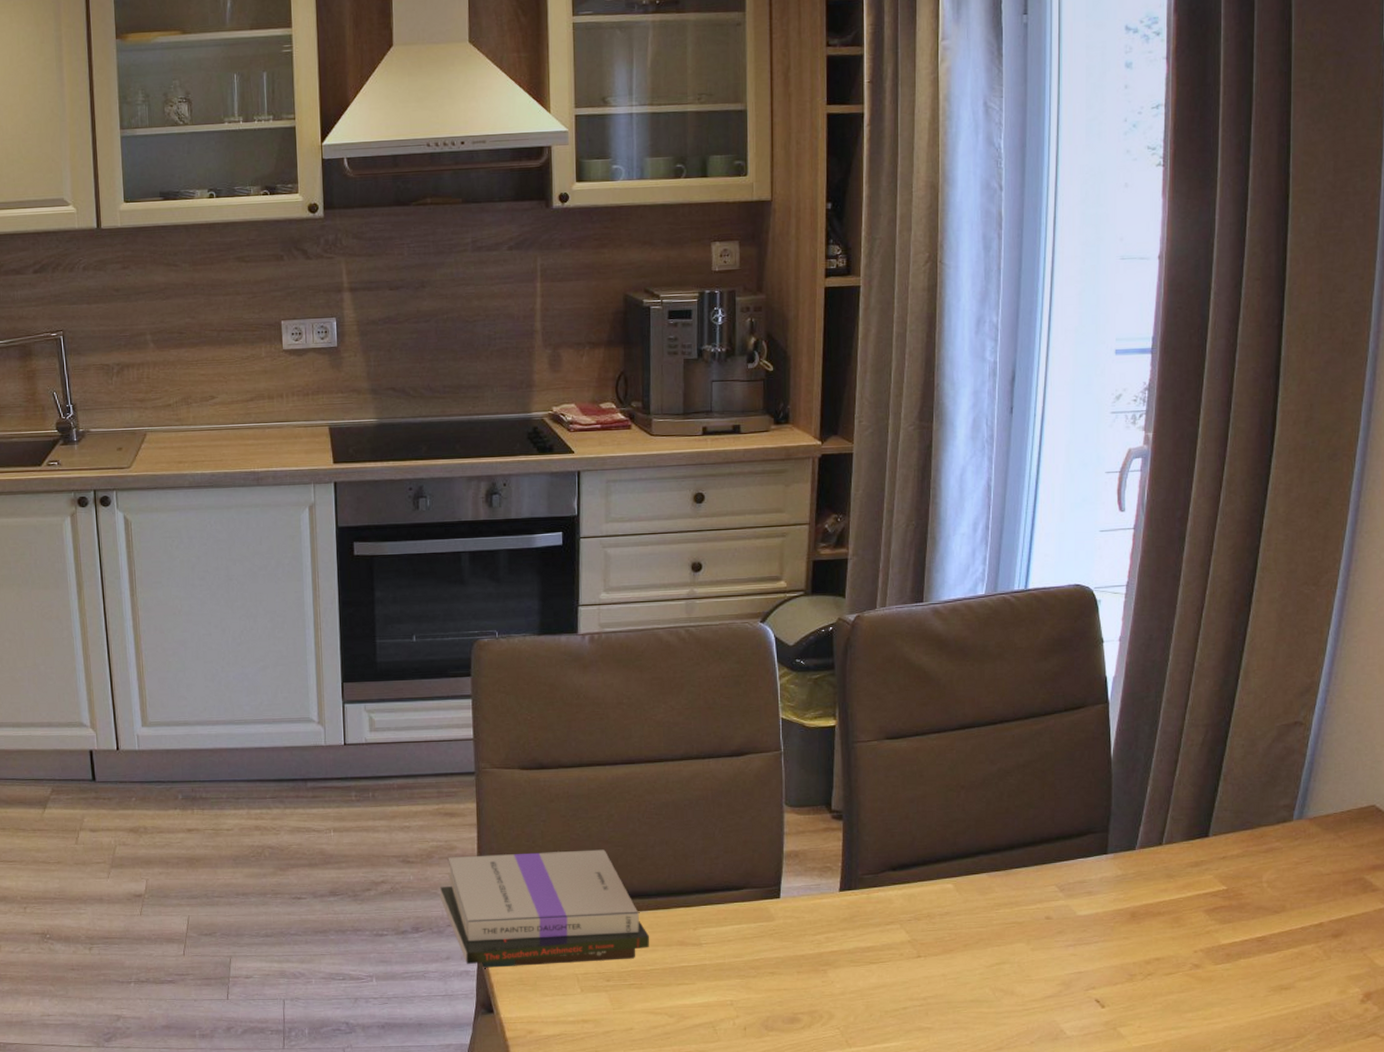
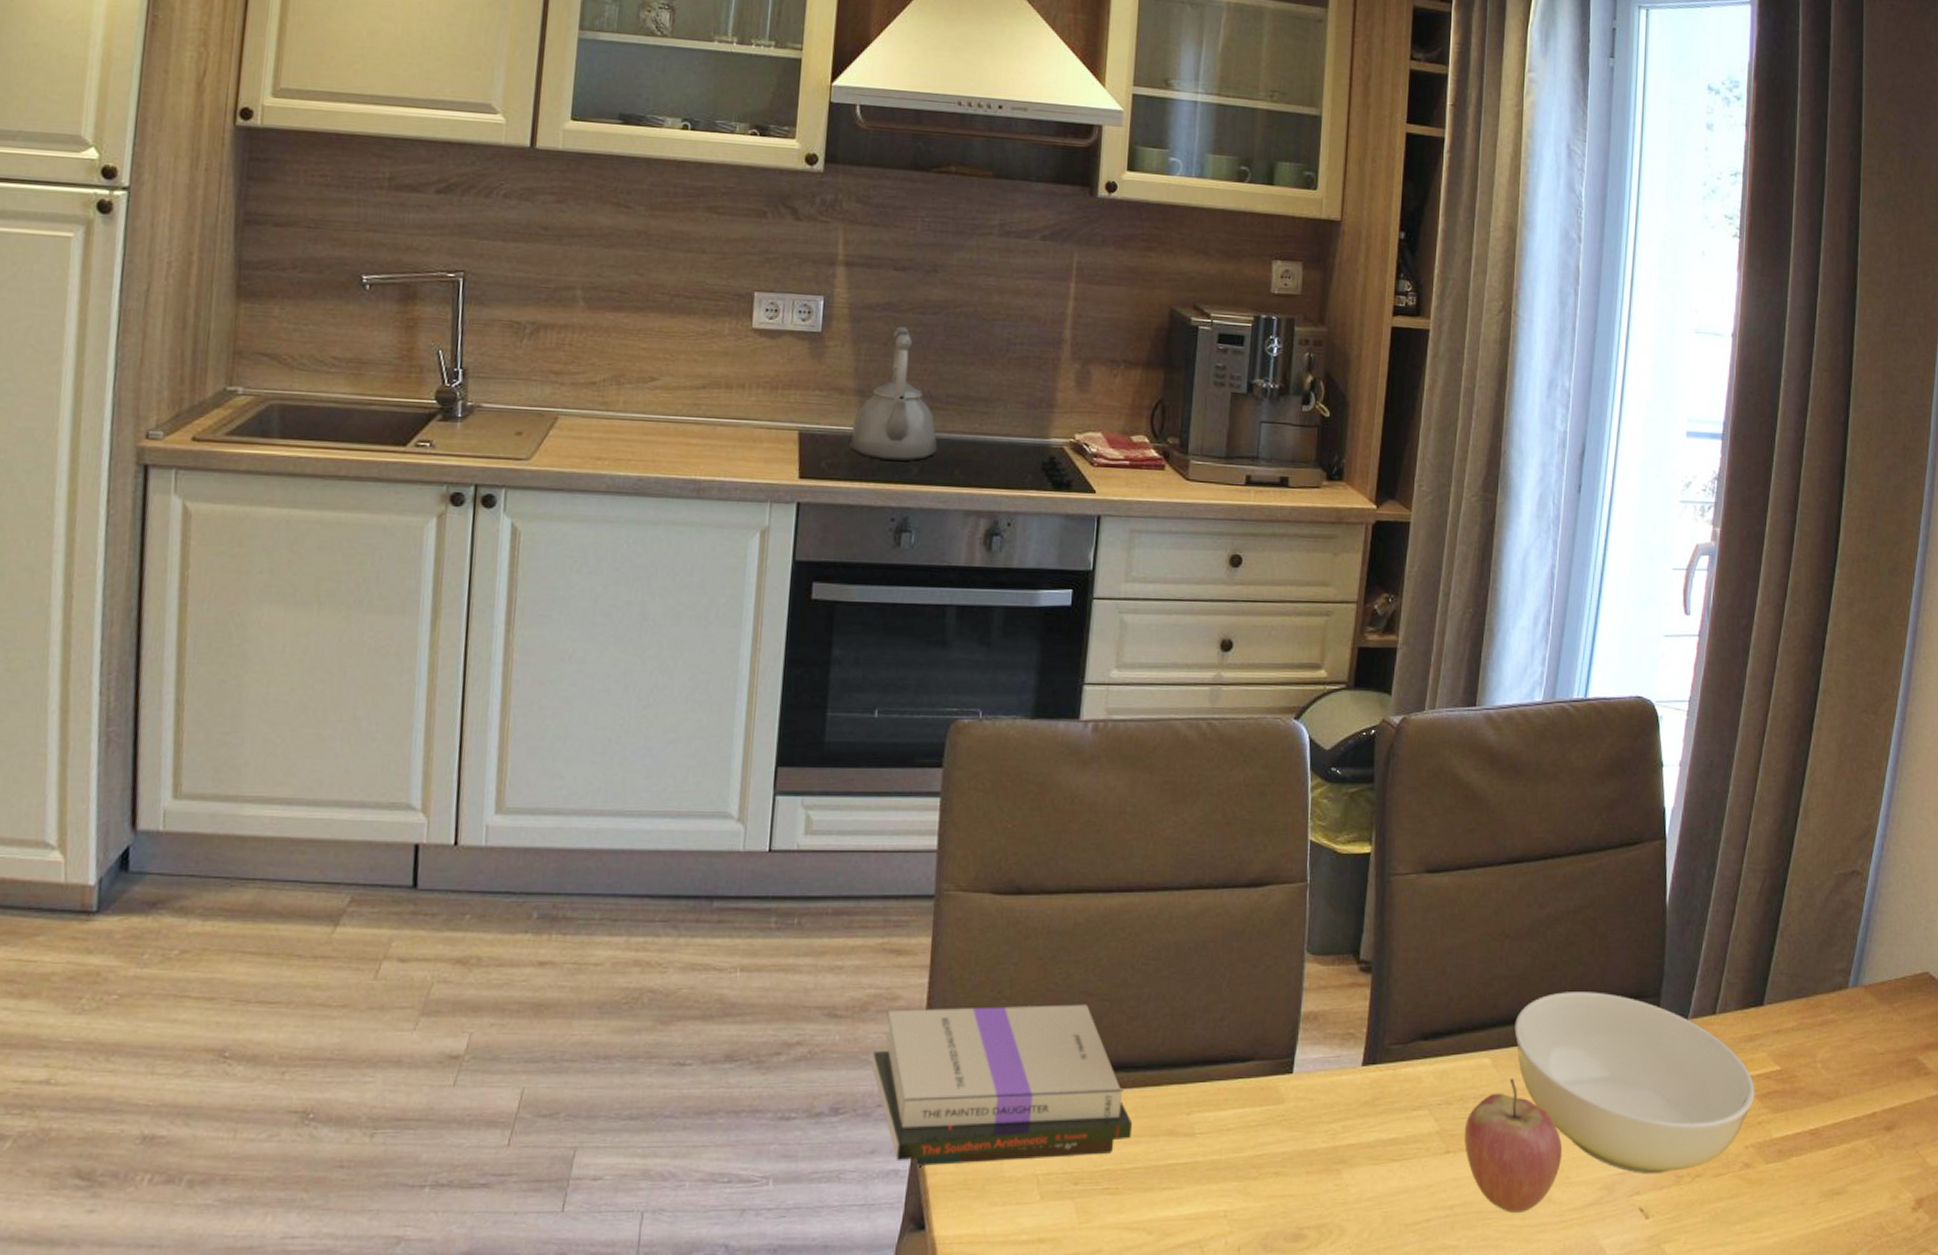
kettle: none [368,335,441,443] -> present [848,326,938,461]
fruit: none [932,899,1023,1003] -> present [1464,1078,1563,1213]
bowl: none [973,829,1202,973] -> present [1514,992,1755,1173]

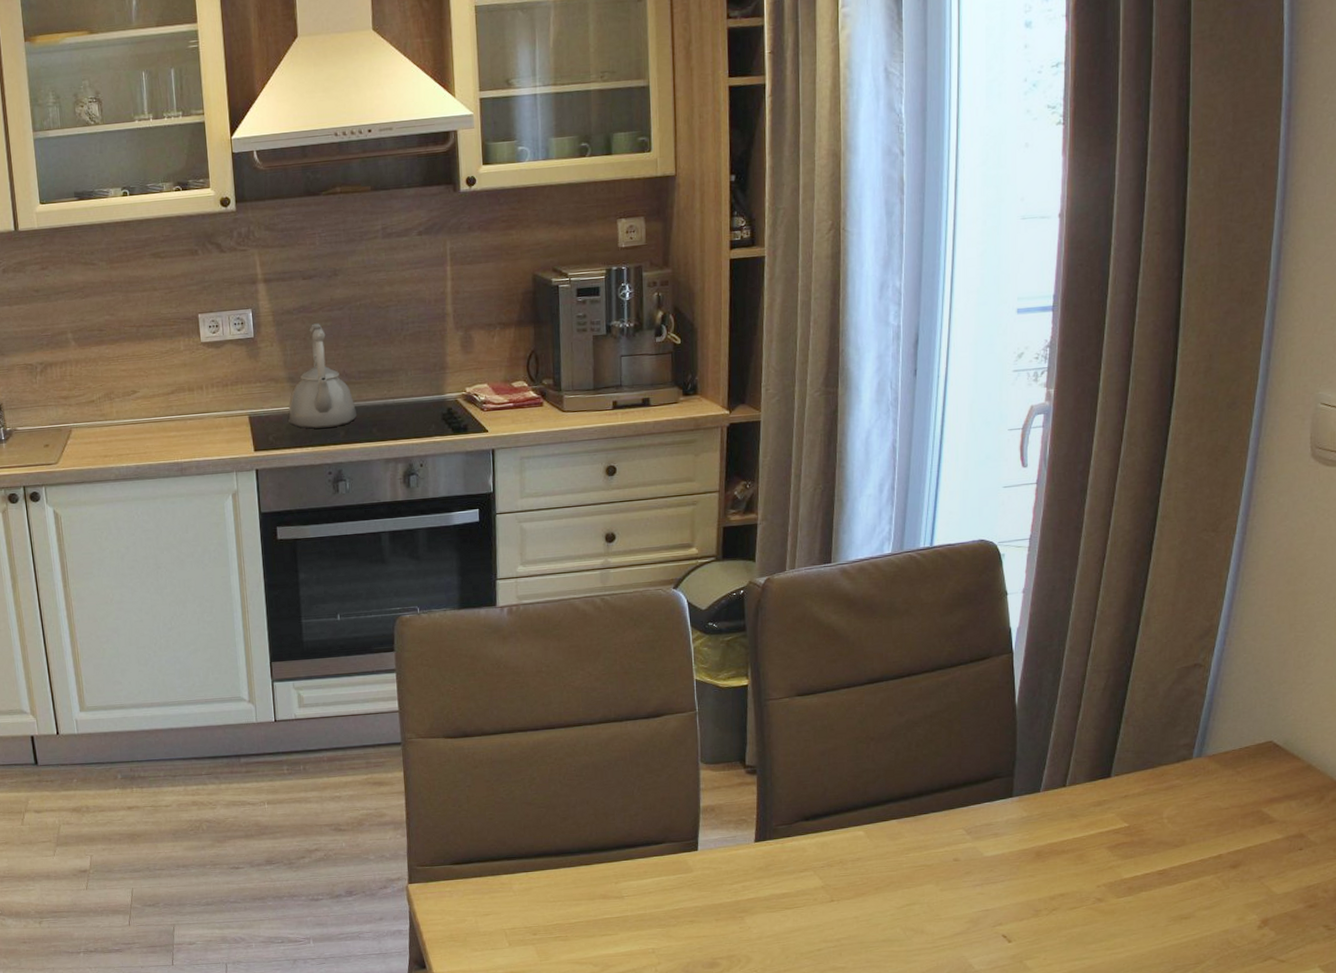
books: present [871,1004,1132,1166] -> none [371,811,573,927]
fruit: present [1464,1078,1563,1213] -> none [845,844,932,942]
bowl: present [1514,992,1755,1173] -> none [883,776,1105,910]

